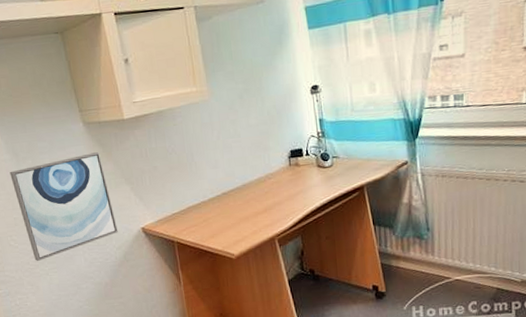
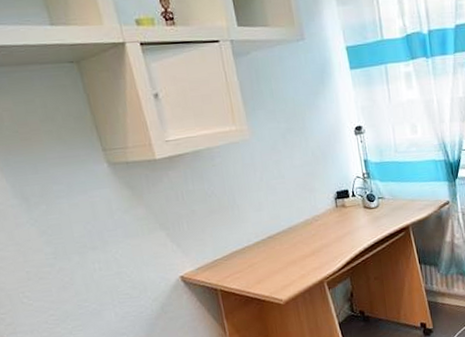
wall art: present [10,152,118,262] -> none [19,195,154,320]

